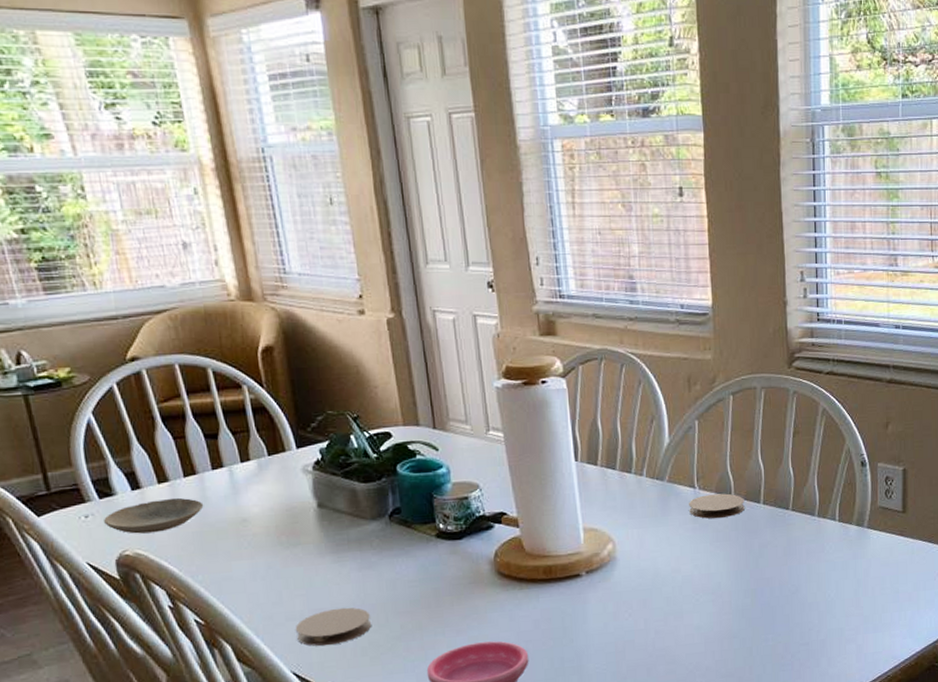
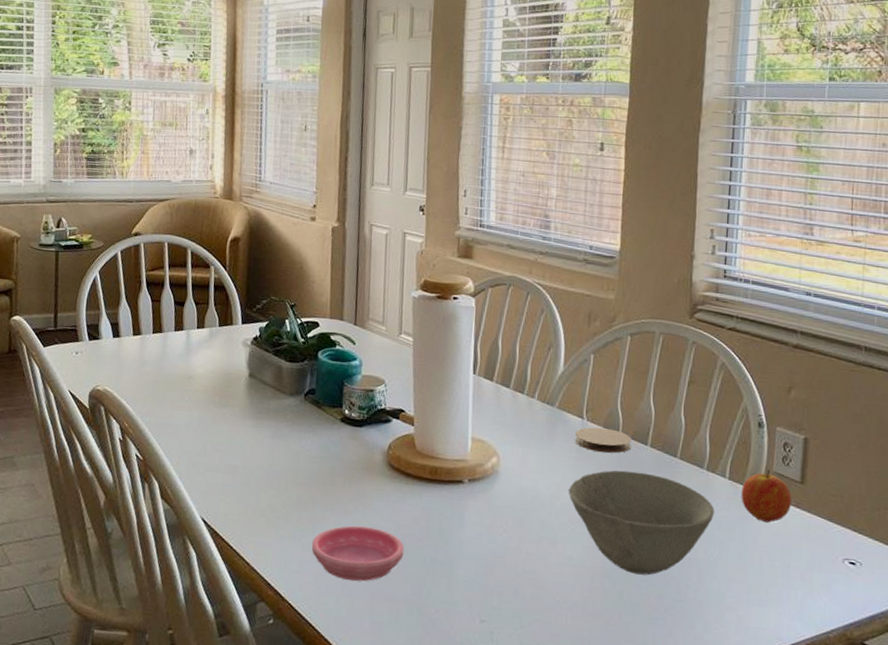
plate: present [104,497,204,534] -> none [88,348,163,376]
coaster: present [295,607,372,646] -> none [210,468,274,501]
bowl: none [688,530,829,629] -> present [568,470,715,575]
fruit: none [851,505,897,556] -> present [741,470,792,523]

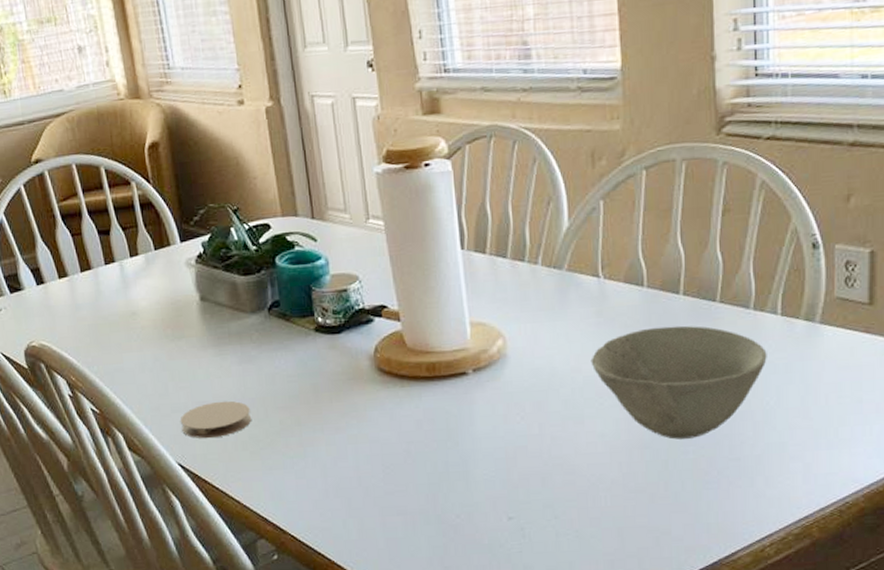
coaster: none [210,468,274,501] -> present [180,401,252,439]
saucer: present [311,525,404,582] -> none [305,440,411,501]
coaster: present [575,427,631,453] -> none [592,283,660,312]
fruit: present [741,470,792,523] -> none [797,296,860,357]

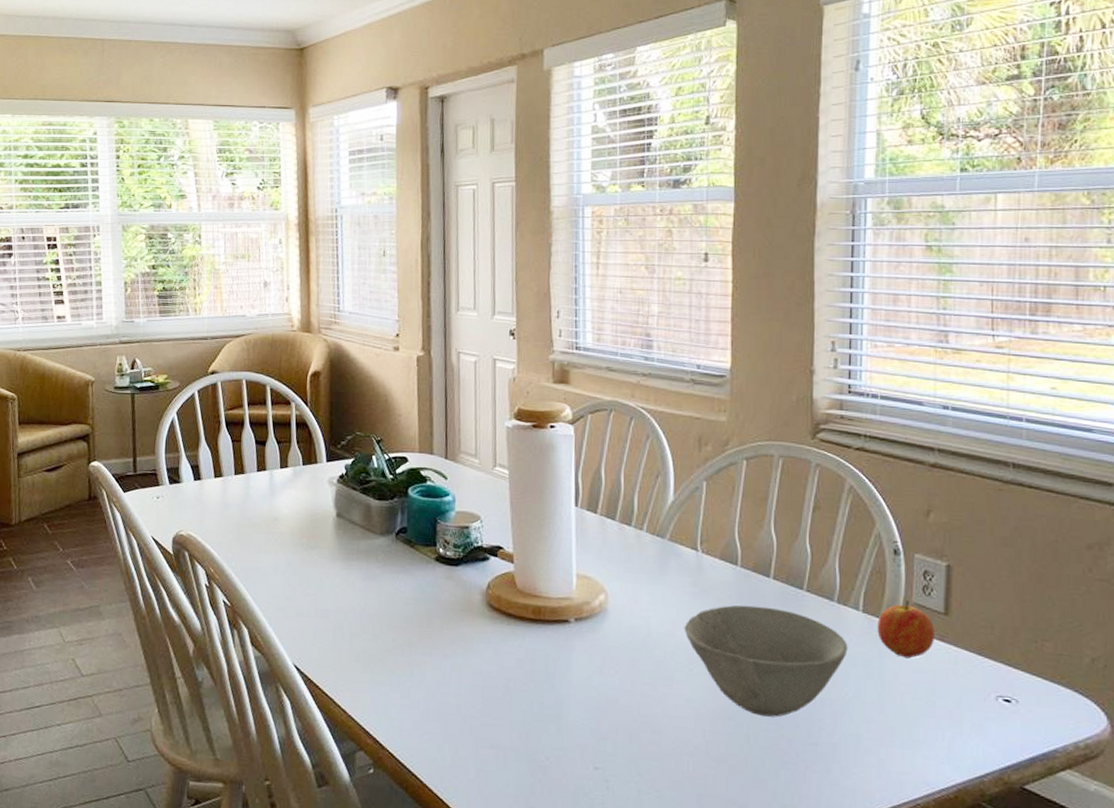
coaster: present [180,401,252,439] -> none [302,612,368,646]
fruit: none [797,296,860,357] -> present [877,600,936,659]

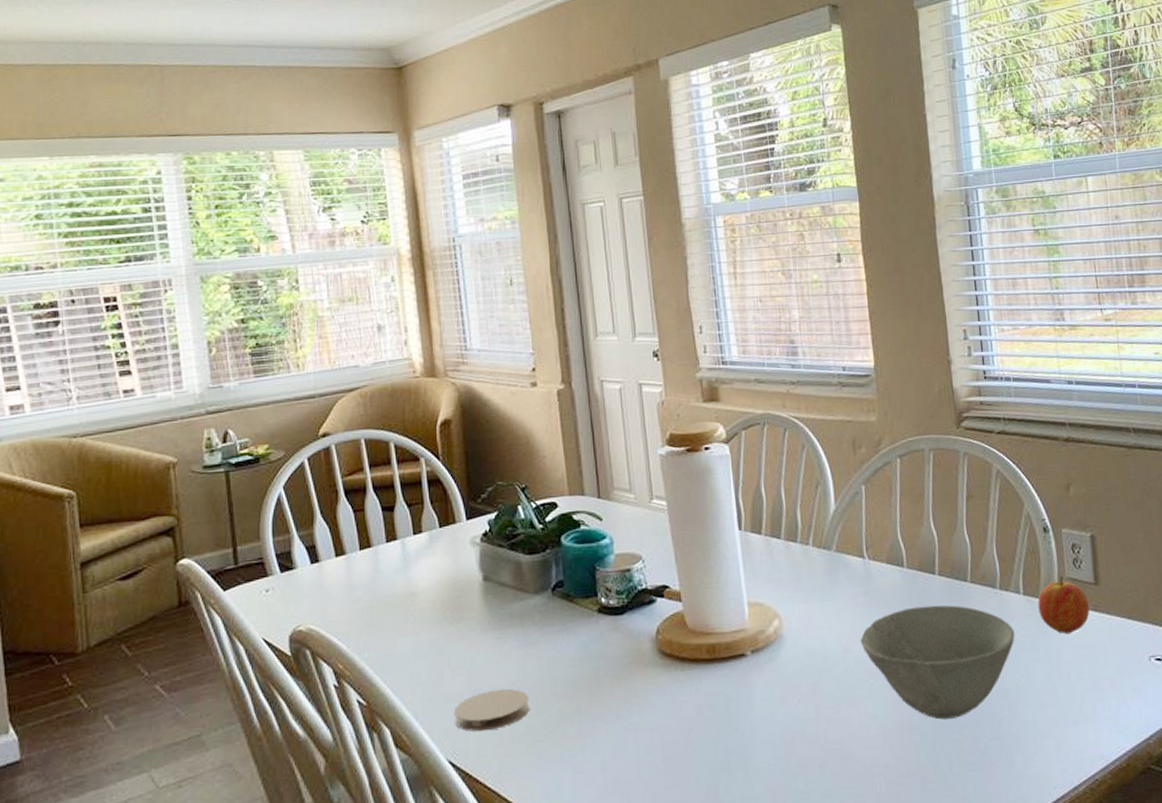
coaster: none [302,612,368,646] -> present [453,688,530,732]

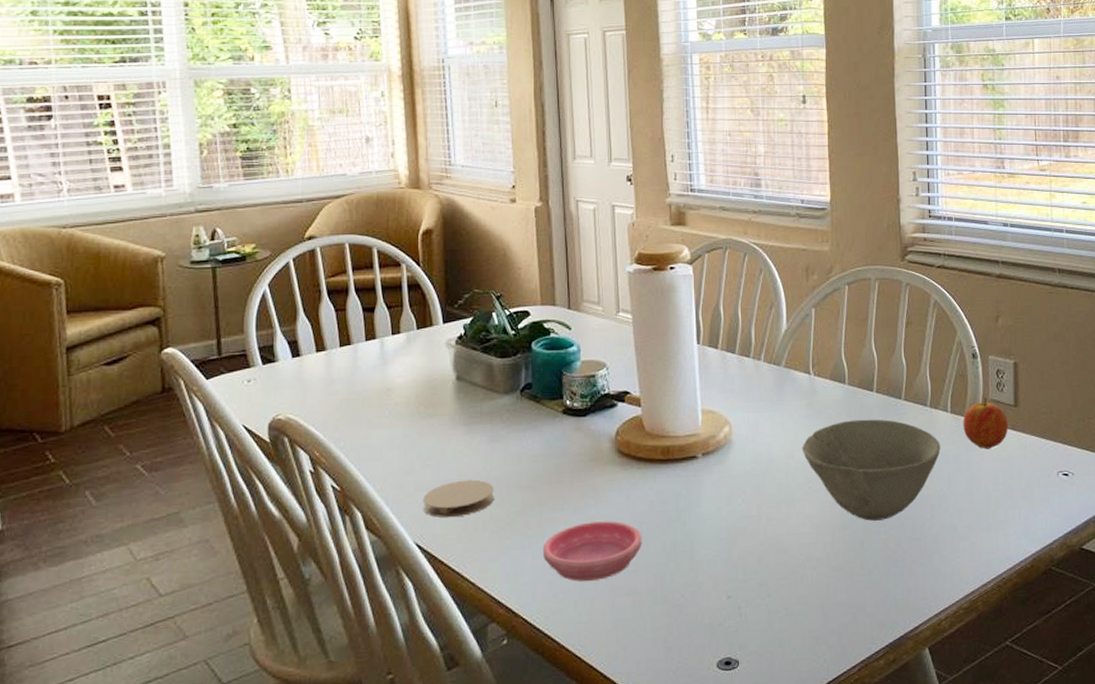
saucer: none [584,728,692,798] -> present [542,521,642,581]

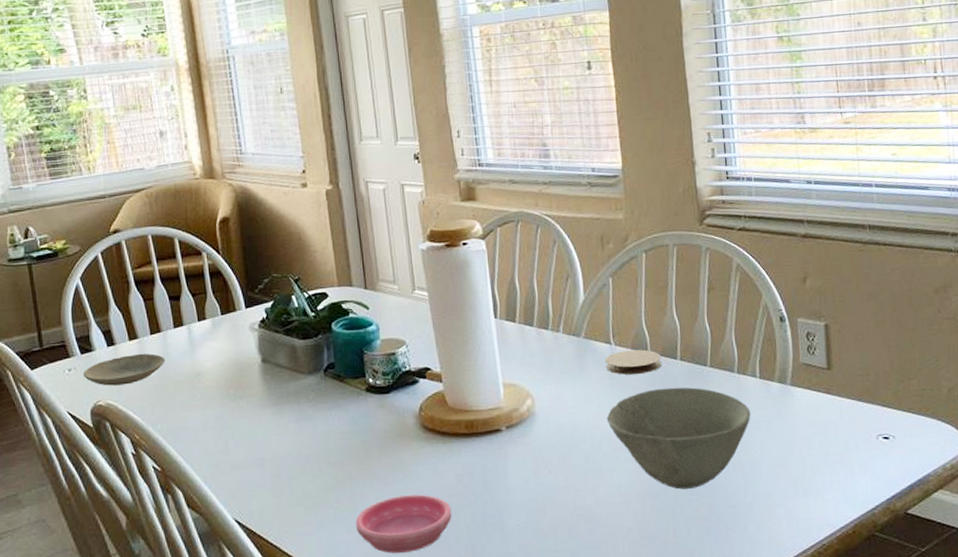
plate: none [264,366,354,399] -> present [83,353,166,386]
coaster: present [422,479,495,518] -> none [238,457,307,495]
coaster: none [804,380,858,405] -> present [605,349,662,375]
fruit: present [963,398,1009,449] -> none [773,362,822,414]

